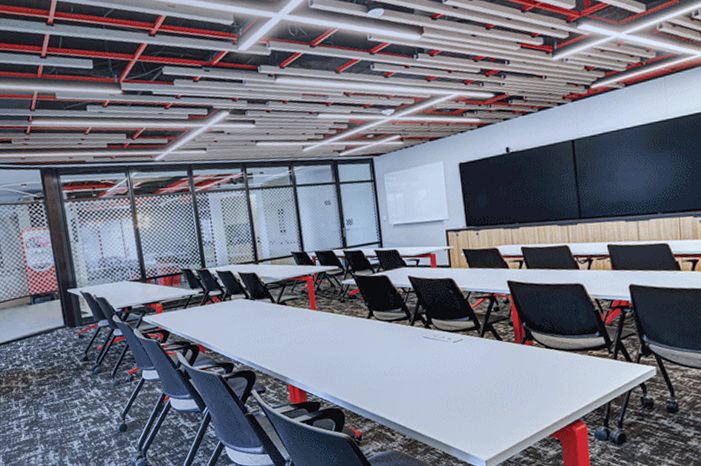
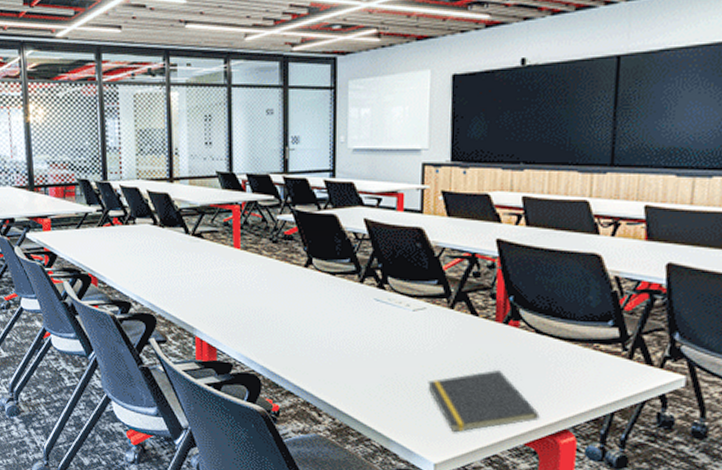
notepad: none [472,380,558,434] -> present [428,370,540,433]

